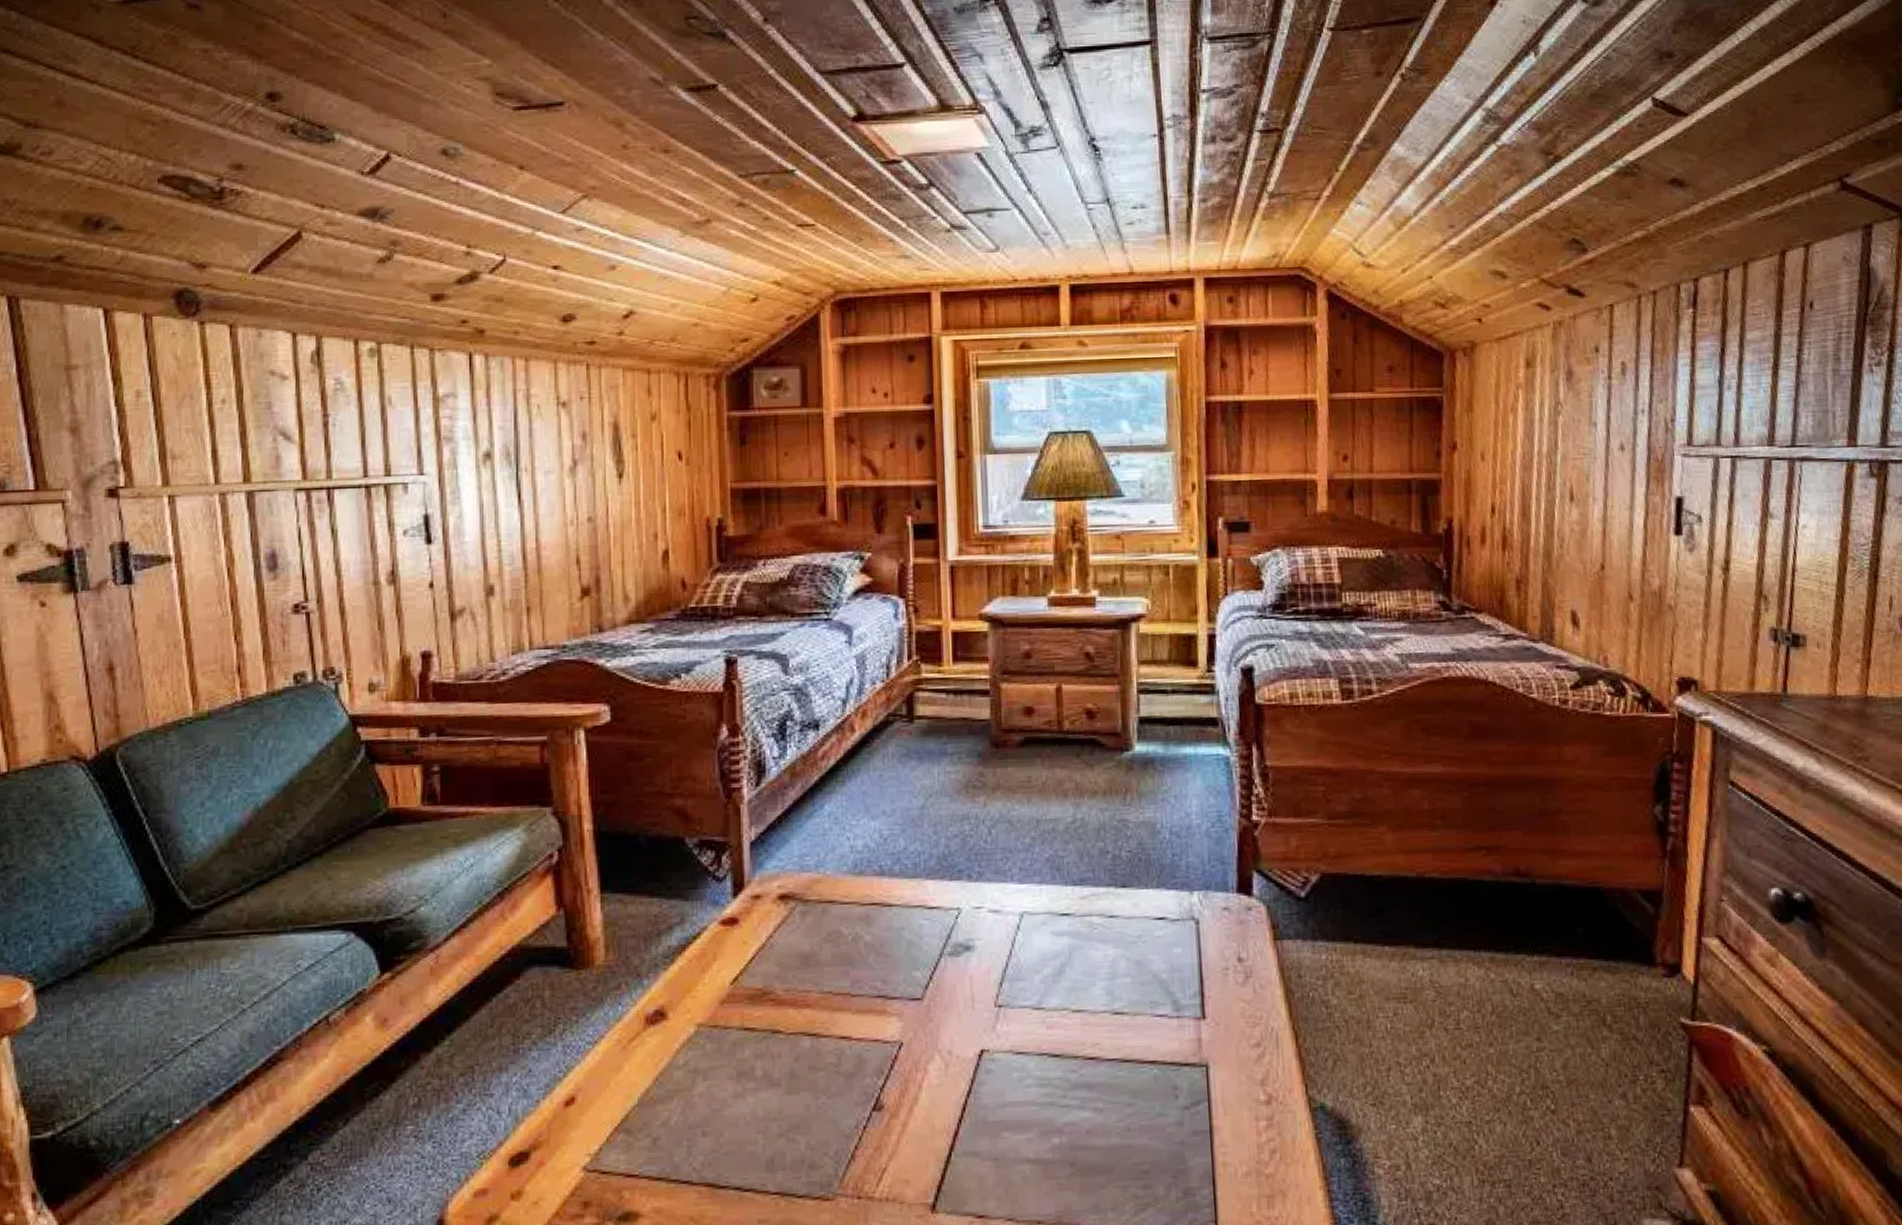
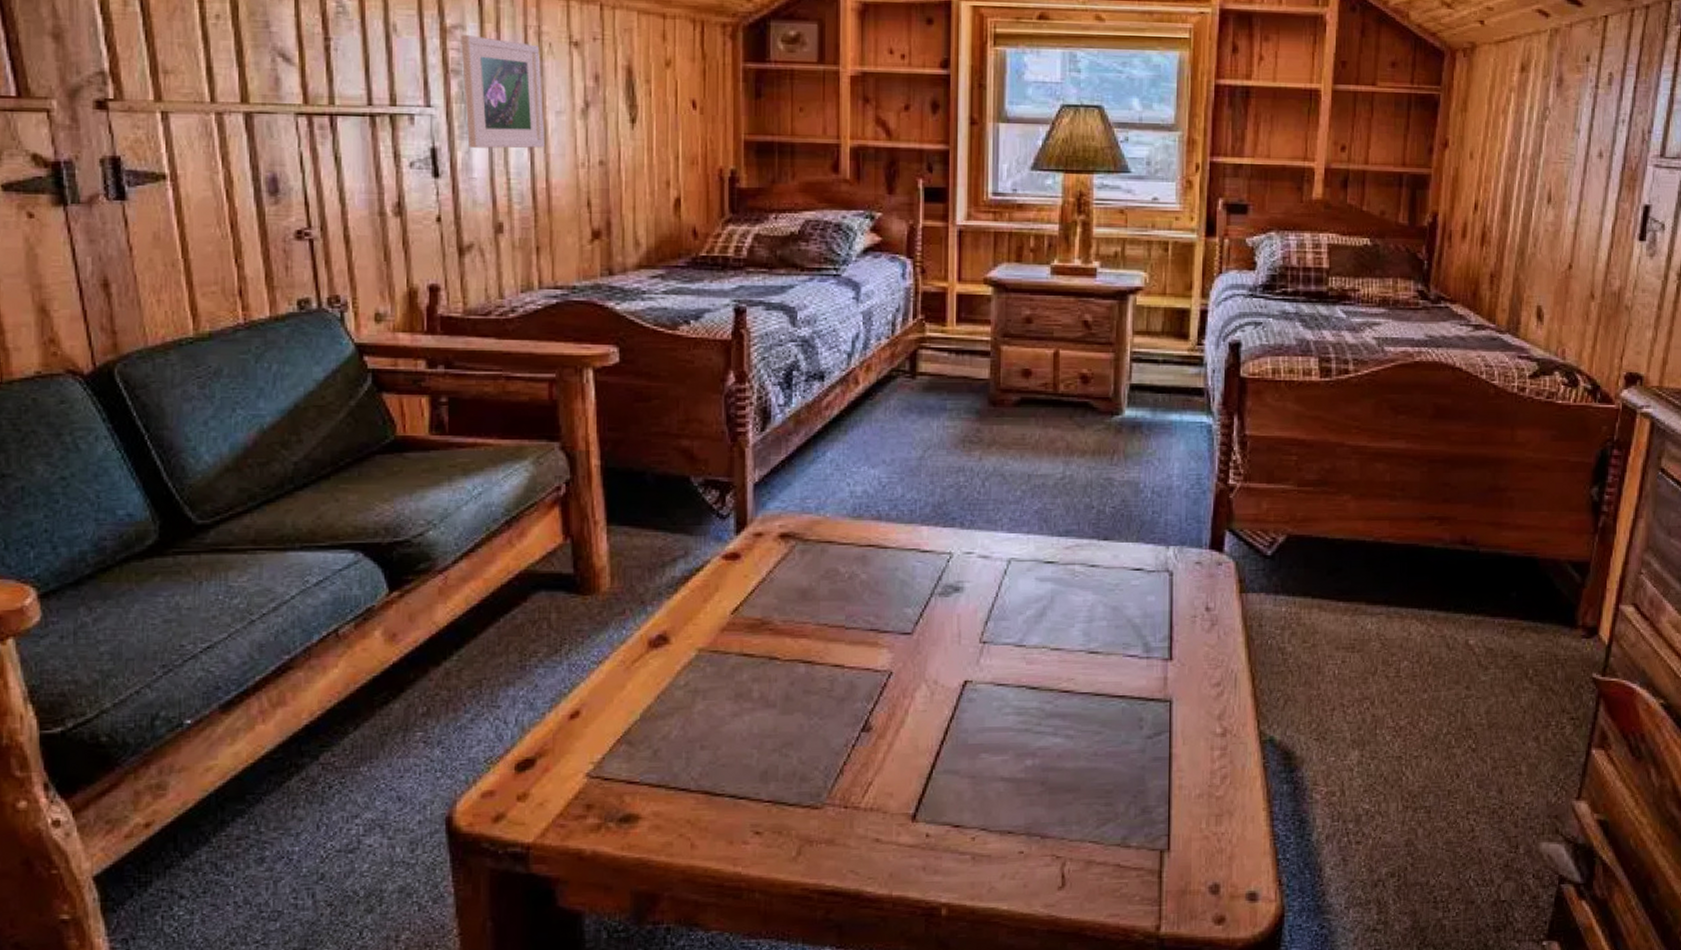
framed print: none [453,402,534,512] -> present [461,35,545,149]

